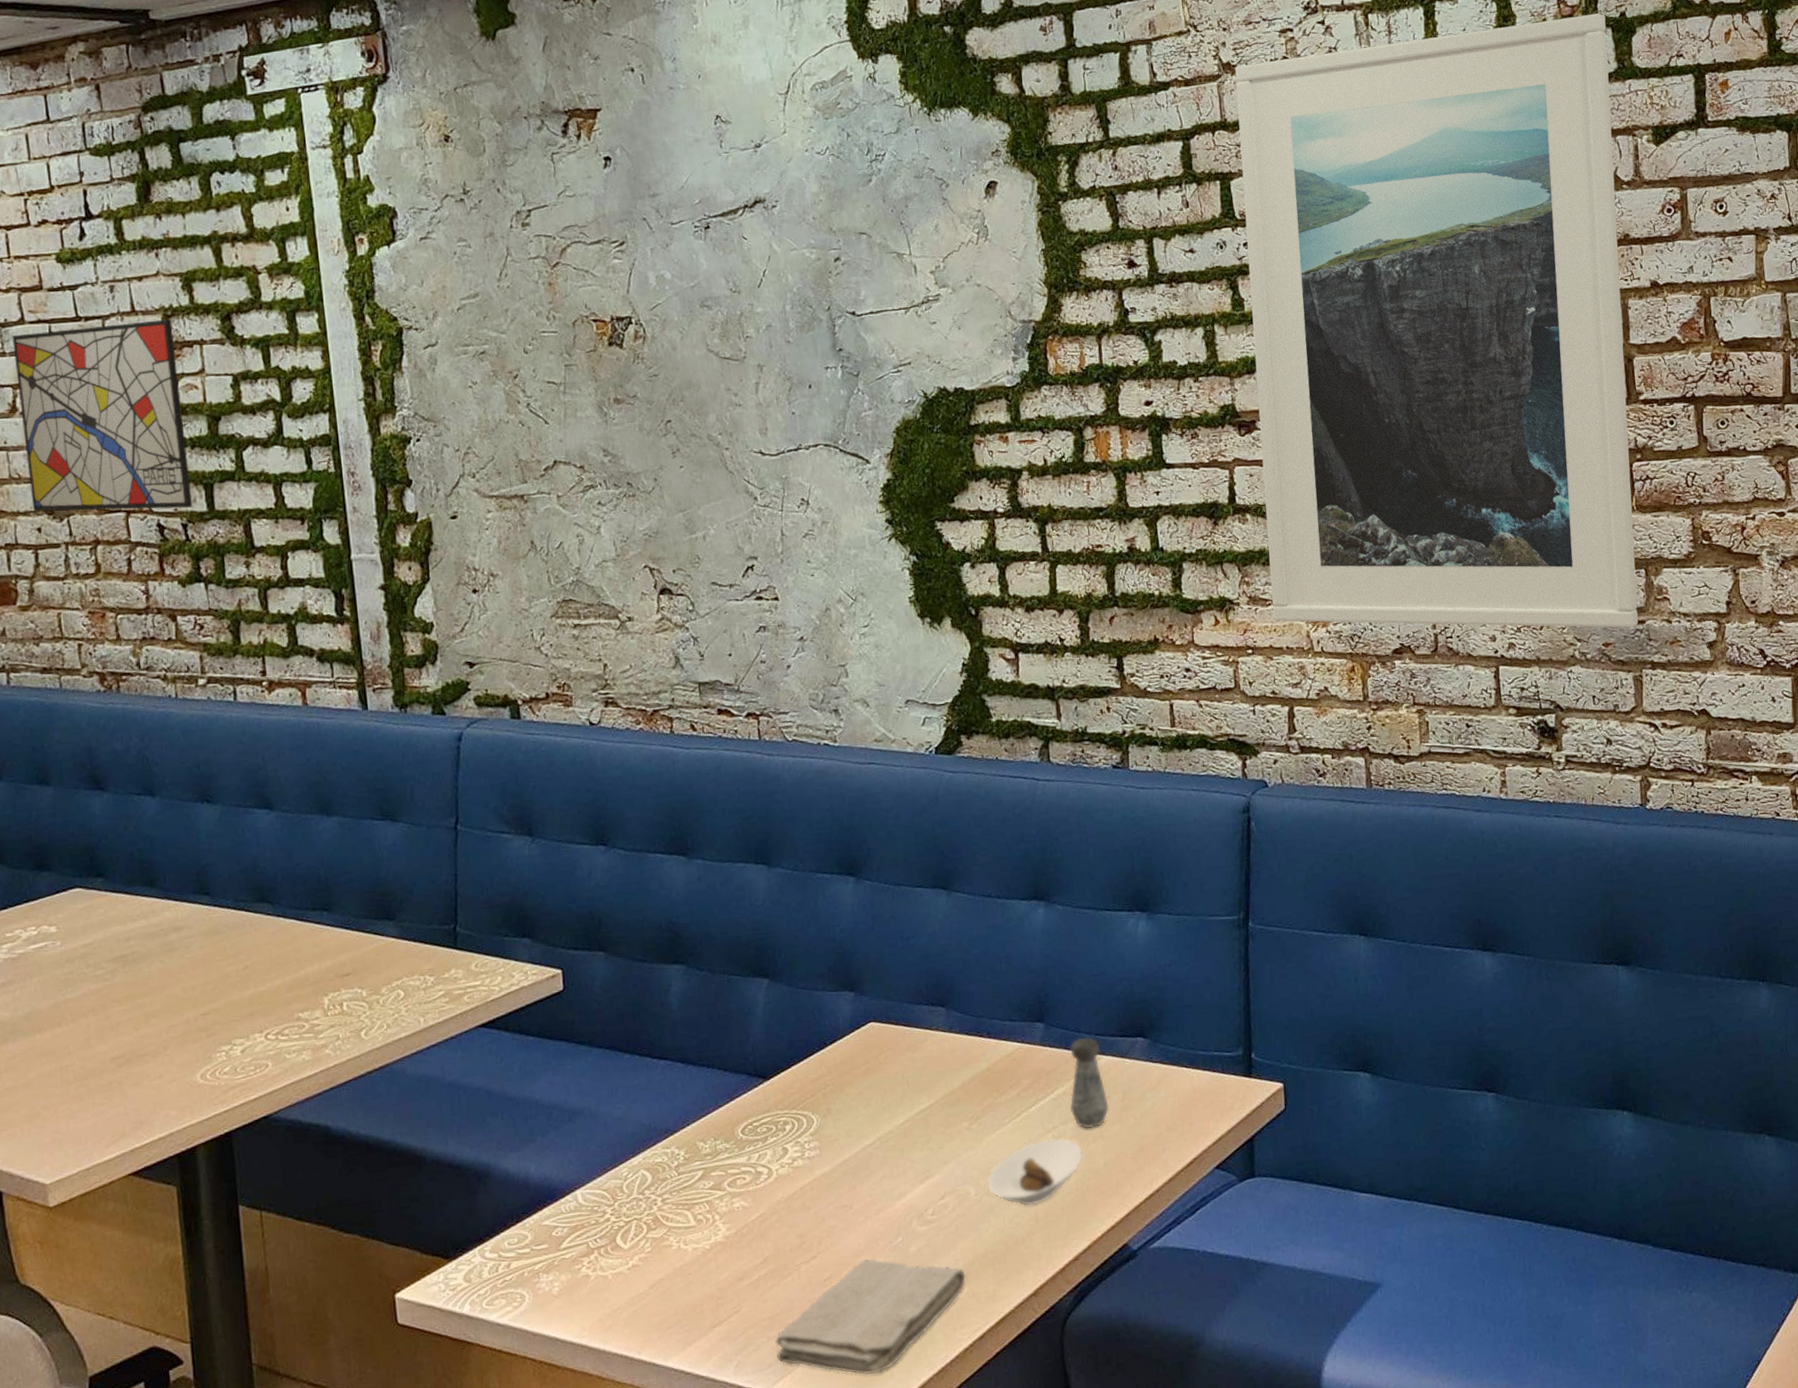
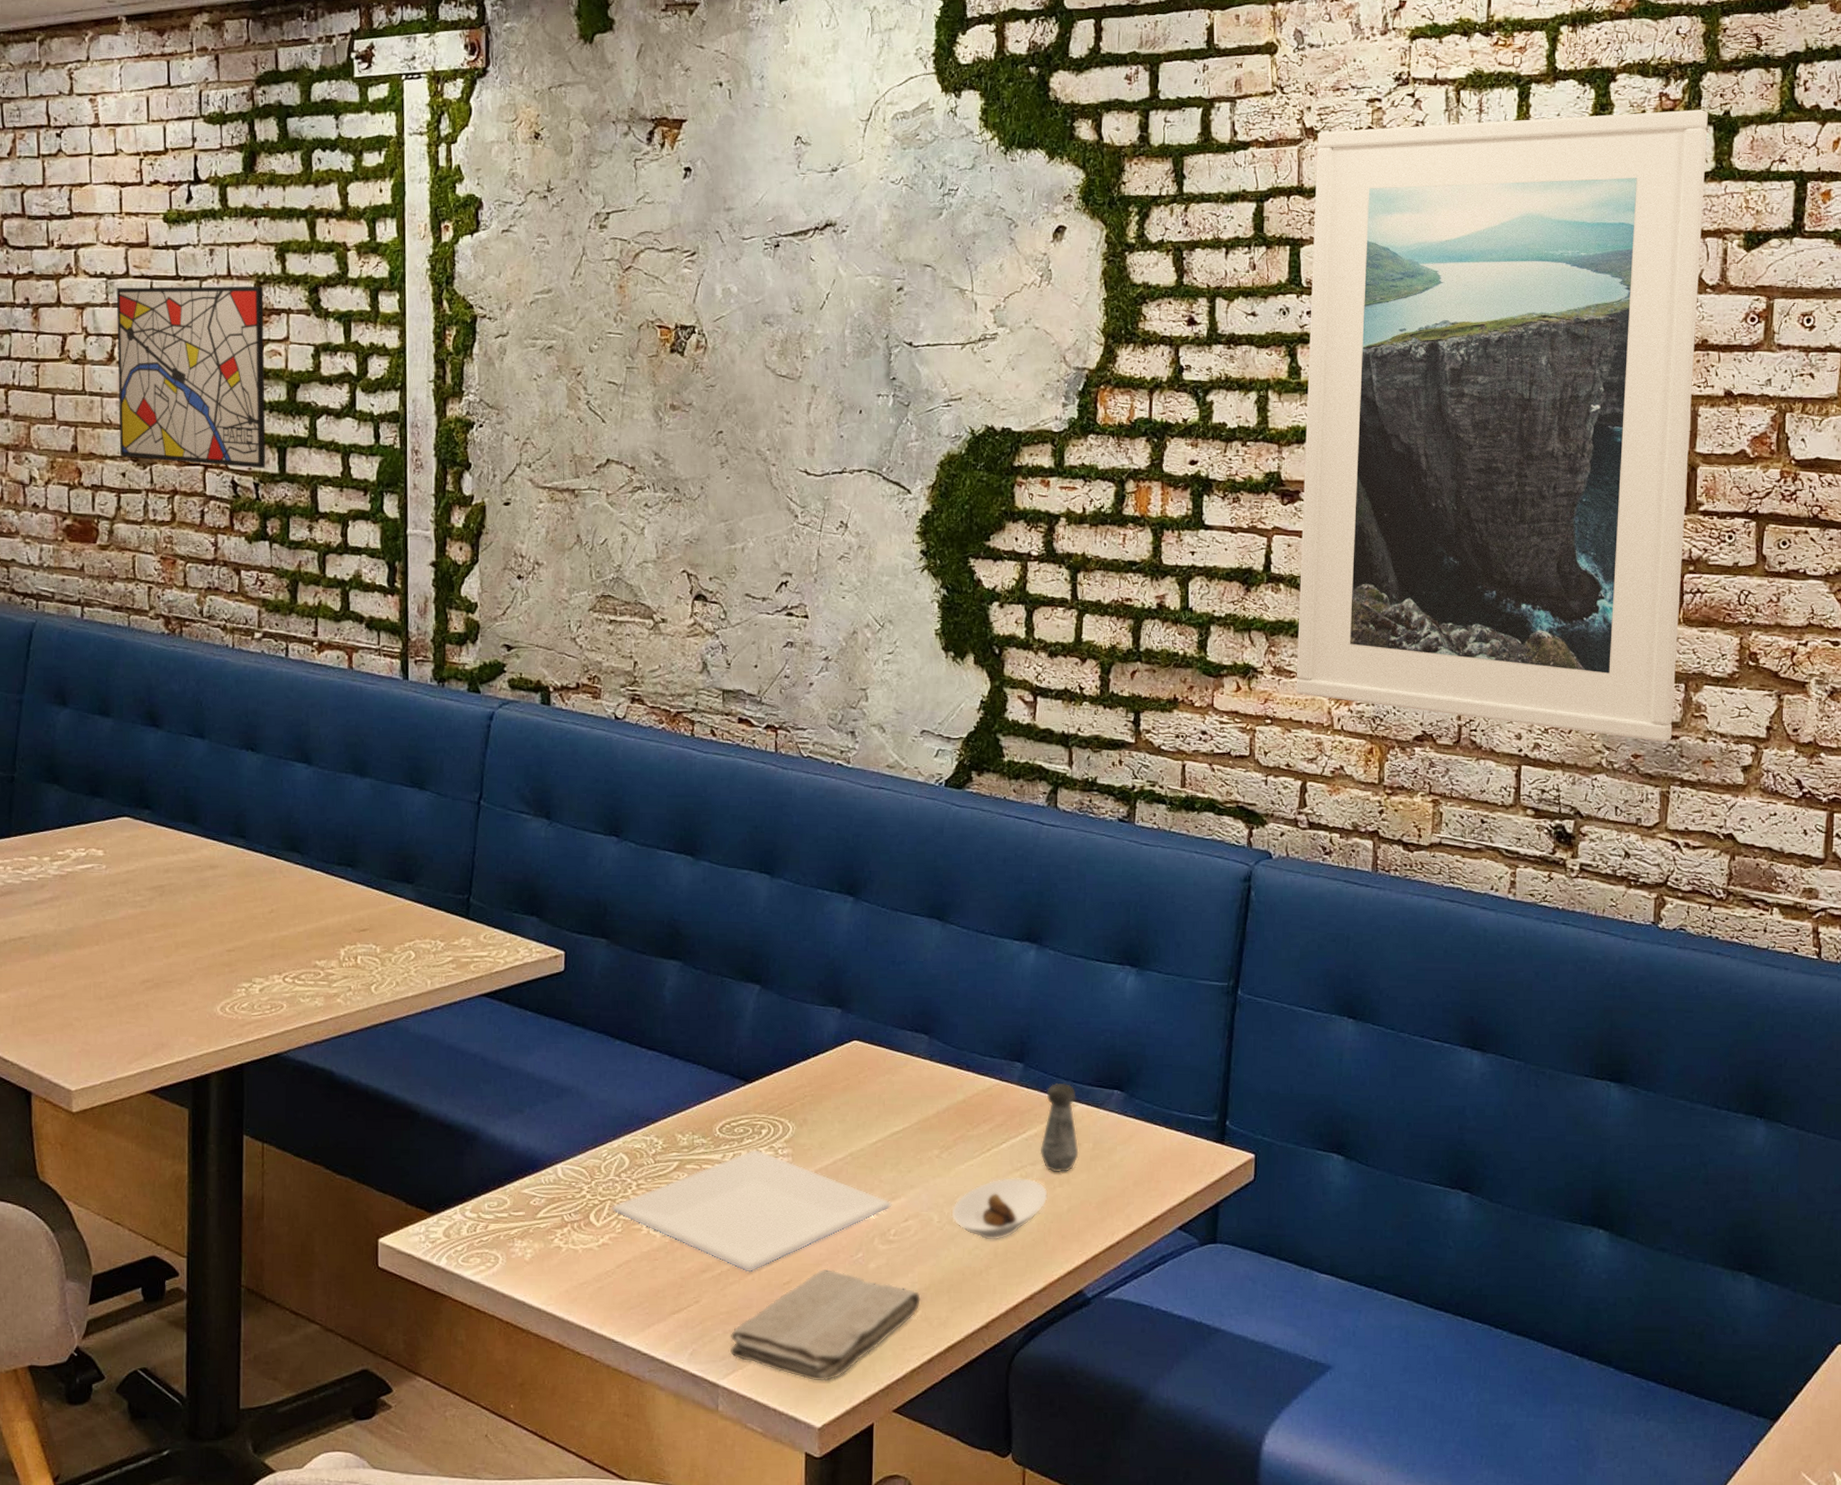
plate: none [638,1146,927,1274] -> present [611,1149,892,1273]

